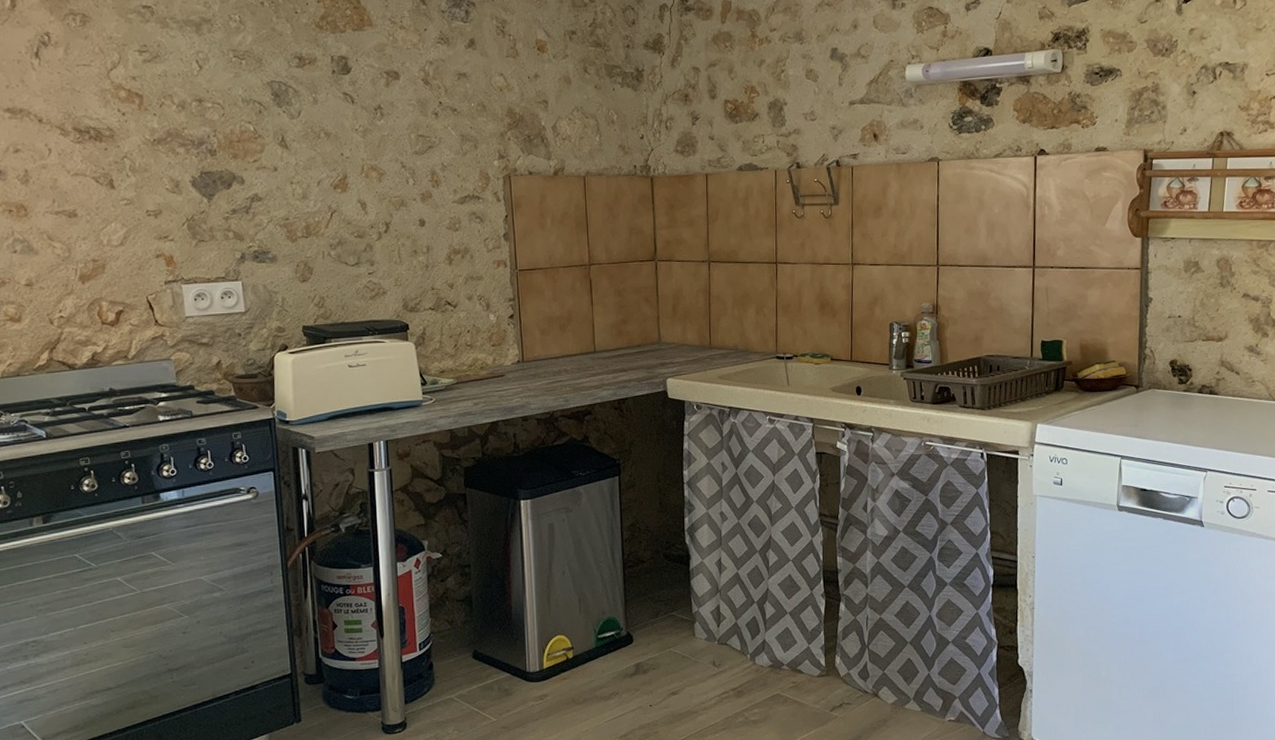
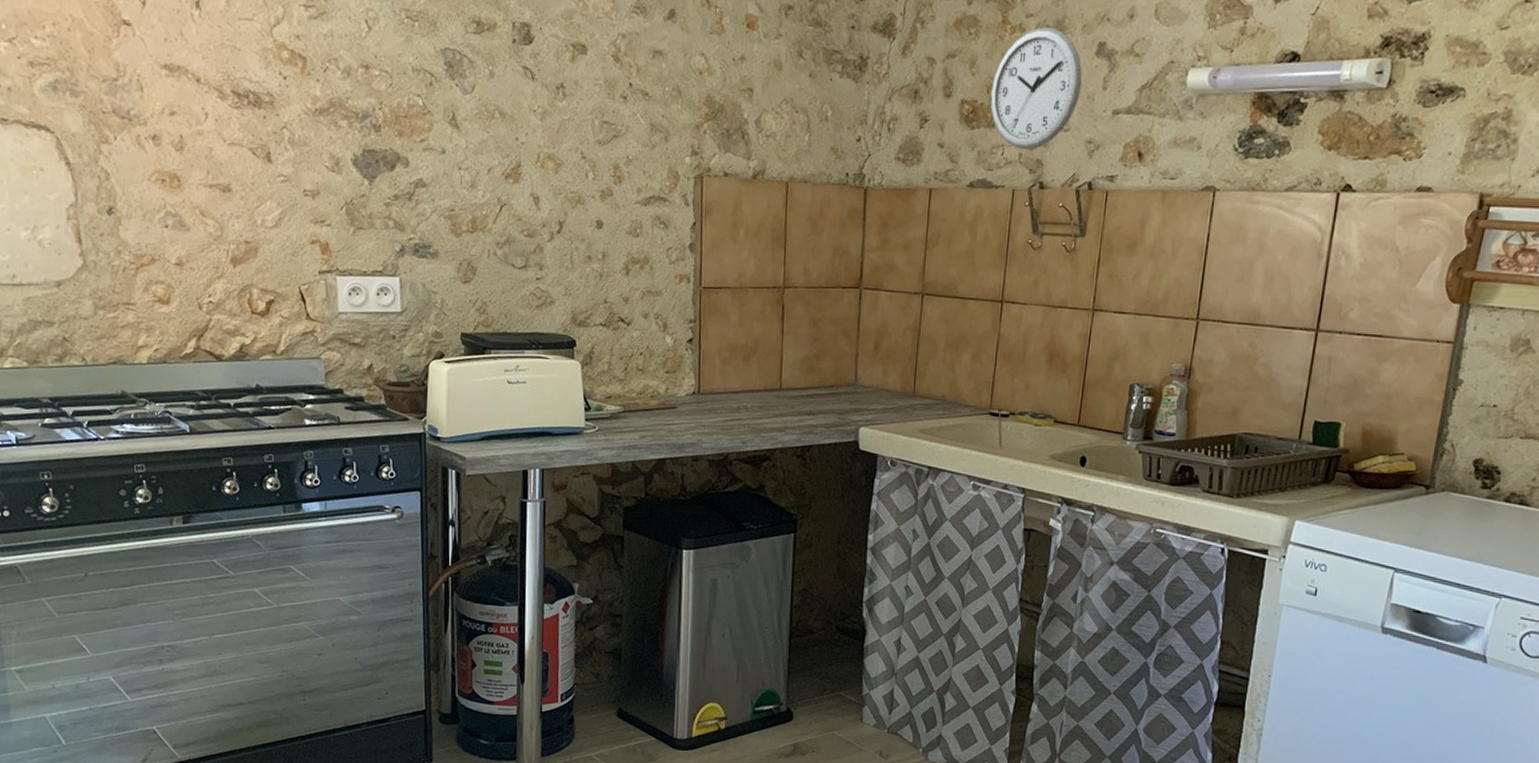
wall clock: none [748,38,822,137] -> present [990,27,1082,149]

